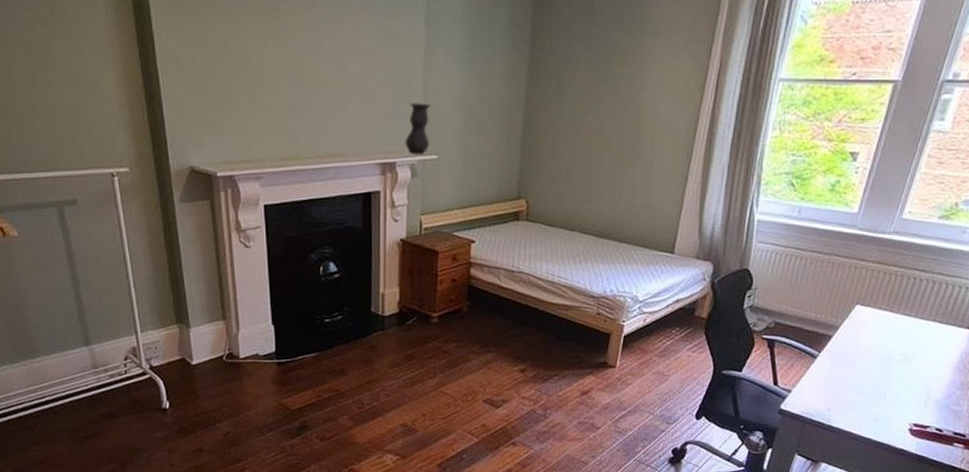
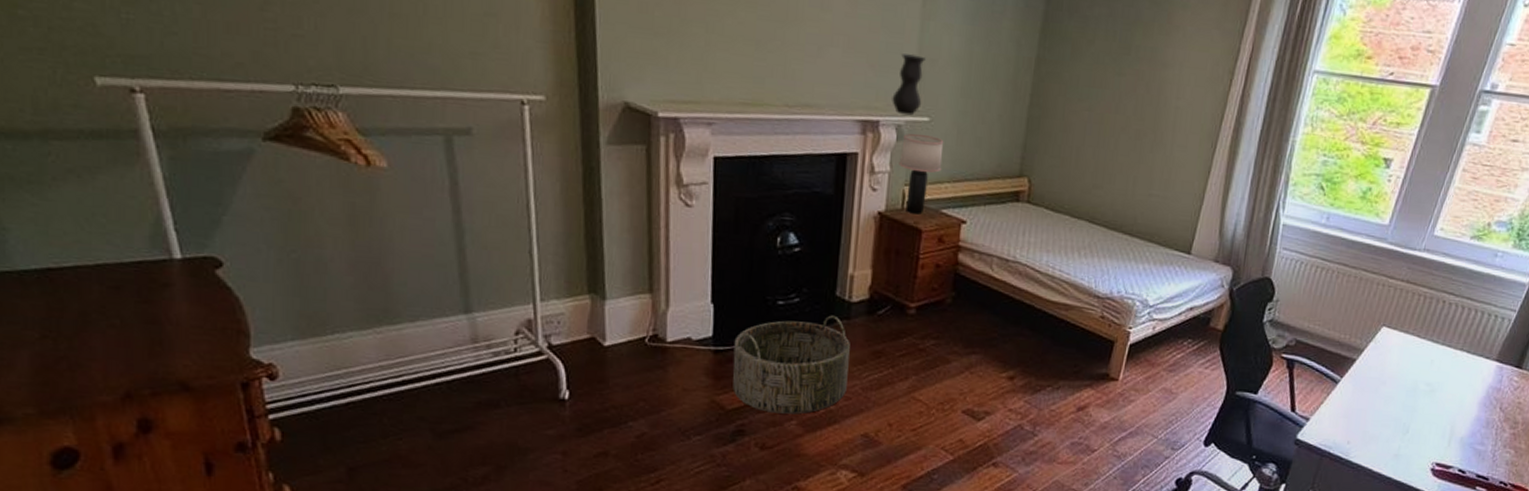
basket: none [293,328,386,411] -> present [732,315,850,414]
table lamp: none [415,170,451,238] -> present [899,133,944,214]

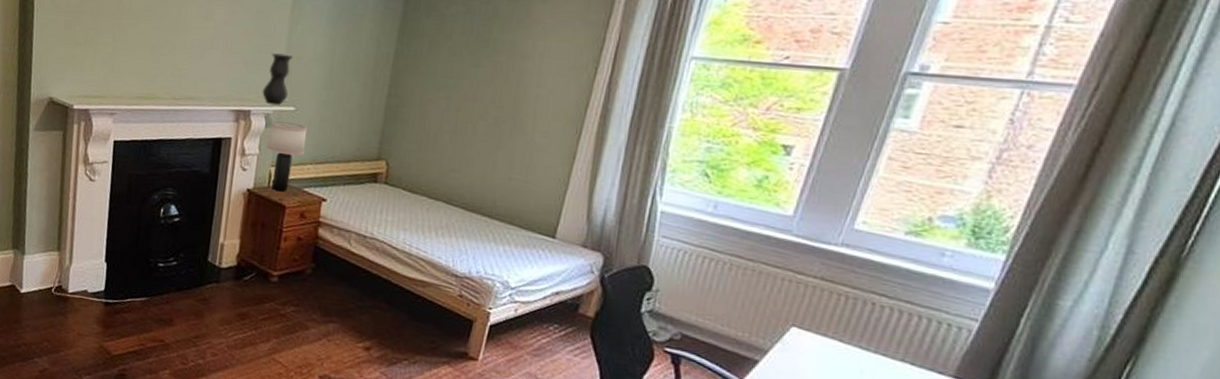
basket: present [732,315,850,414] -> none [118,278,219,365]

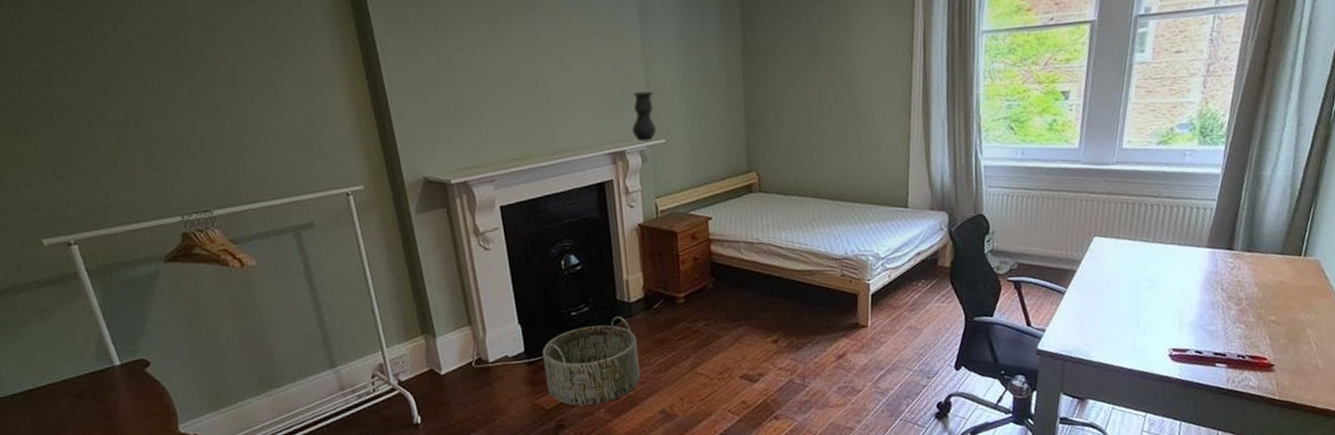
basket: none [118,278,219,365] -> present [542,316,641,406]
table lamp: present [266,121,308,192] -> none [647,153,683,220]

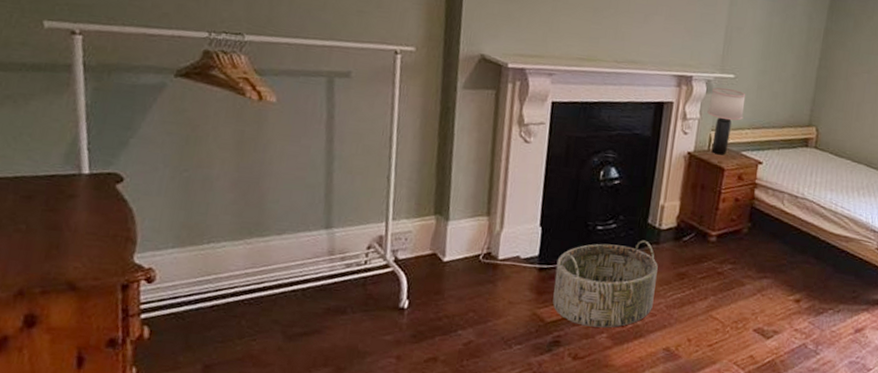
vase: present [632,91,657,142] -> none [703,22,733,73]
table lamp: none [647,153,683,220] -> present [707,87,746,155]

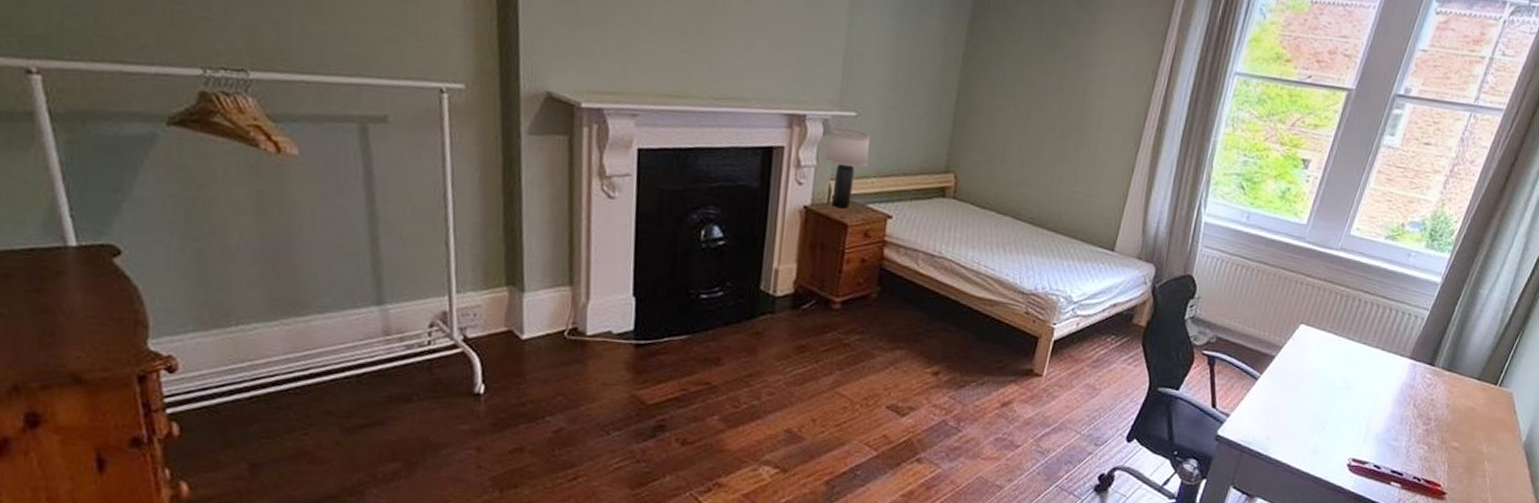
basket: present [552,240,658,328] -> none [653,309,774,410]

